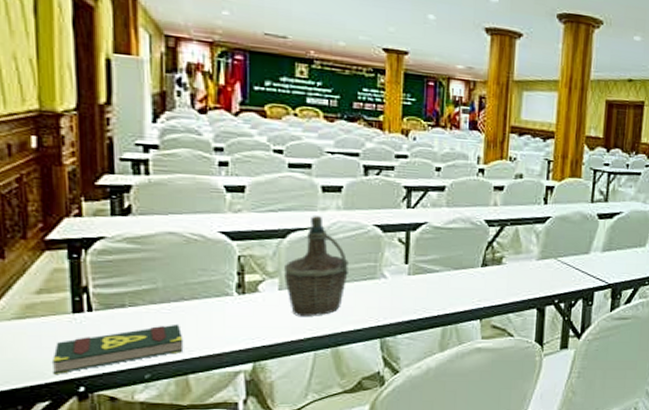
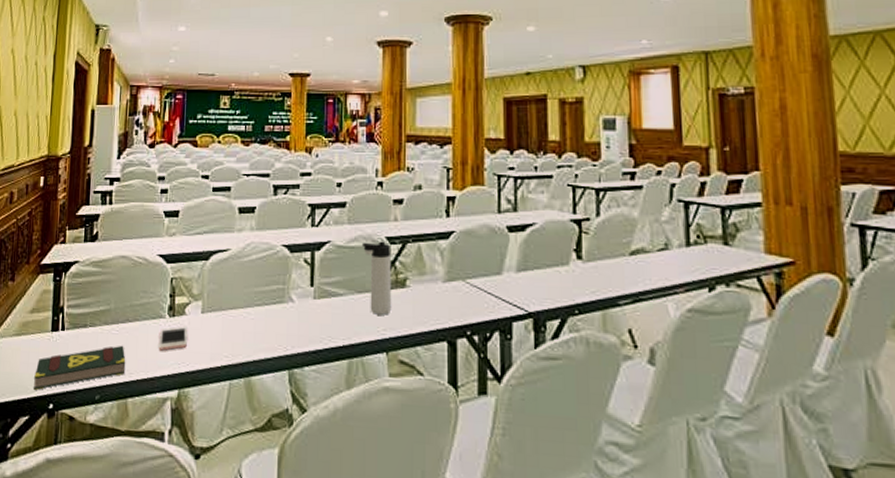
cell phone: none [225,303,262,327] -> present [158,326,187,351]
bottle: present [285,216,350,317] -> none [206,237,261,343]
thermos bottle: none [460,223,490,288] -> present [361,241,392,315]

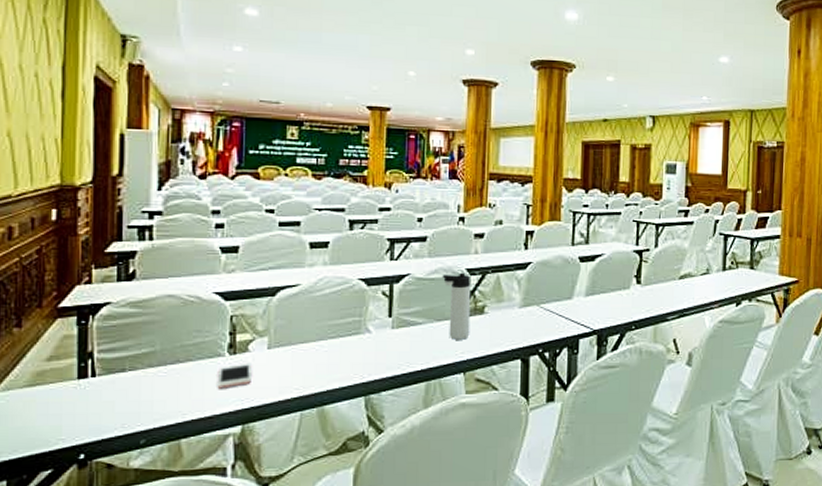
book: present [34,345,126,391] -> none [57,387,177,443]

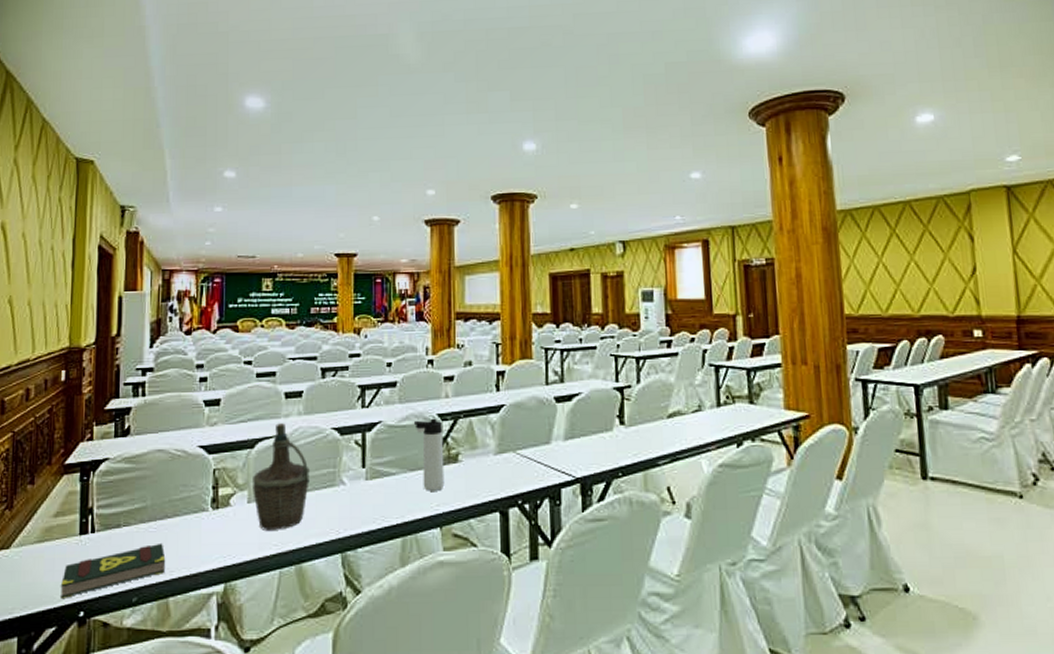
book: none [57,387,177,443] -> present [61,543,166,600]
cell phone: present [217,363,251,389] -> none [201,517,233,545]
bottle: none [273,273,336,376] -> present [253,423,311,532]

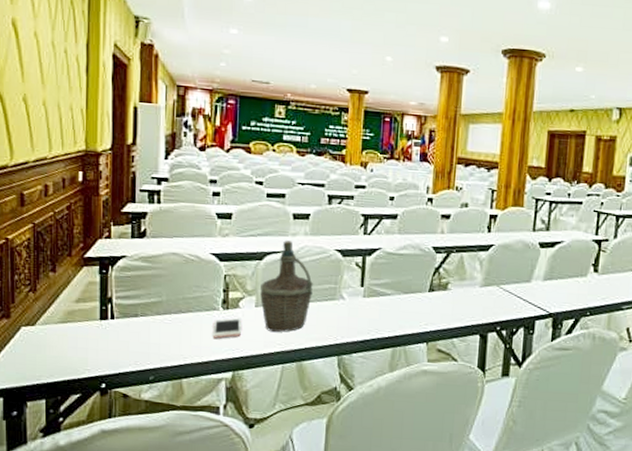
book: present [61,543,166,600] -> none [84,333,180,372]
cell phone: none [201,517,233,545] -> present [212,317,241,339]
thermos bottle: present [413,418,445,491] -> none [410,250,437,313]

